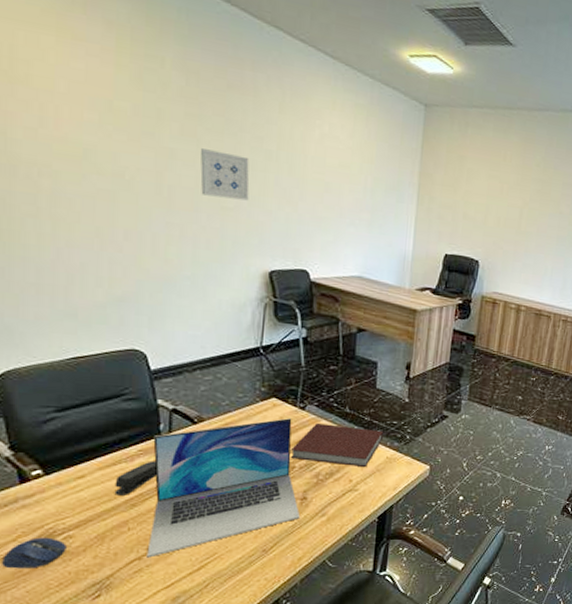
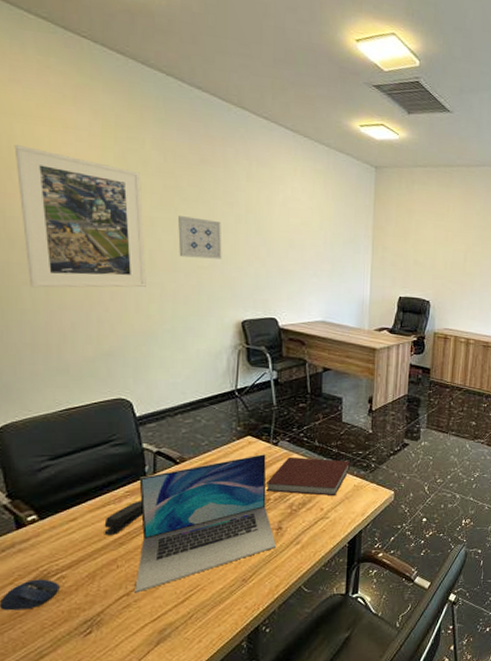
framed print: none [16,56,164,228] -> present [14,145,146,288]

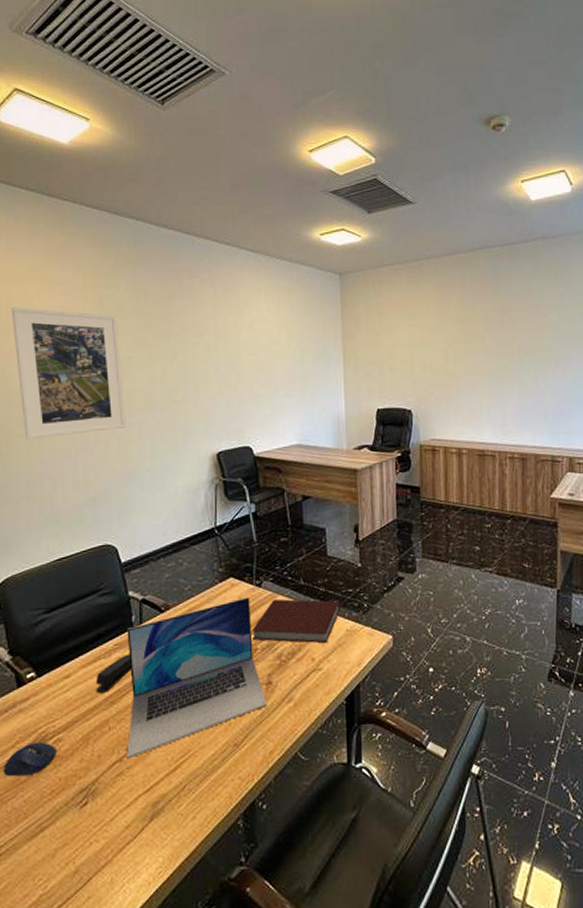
wall art: present [178,216,222,260] -> none [152,352,194,393]

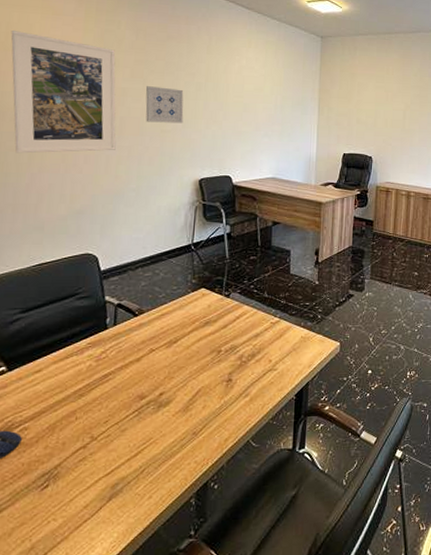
stapler: present [96,654,132,693] -> none [65,352,103,387]
laptop: present [127,597,268,759] -> none [91,306,227,446]
wall art: none [152,352,194,393] -> present [145,86,184,124]
notebook: present [251,598,341,644] -> none [217,308,298,348]

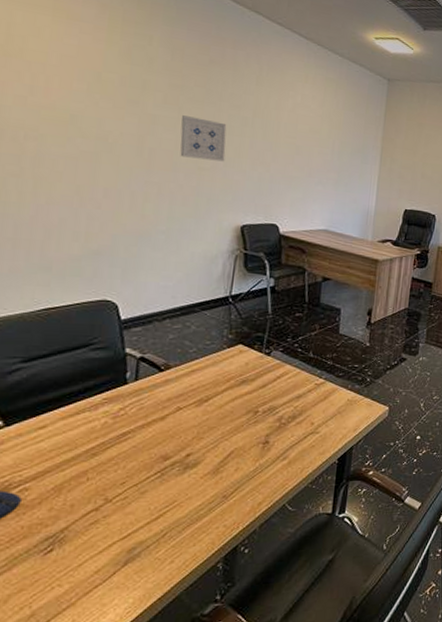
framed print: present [11,31,116,154] -> none [12,32,146,186]

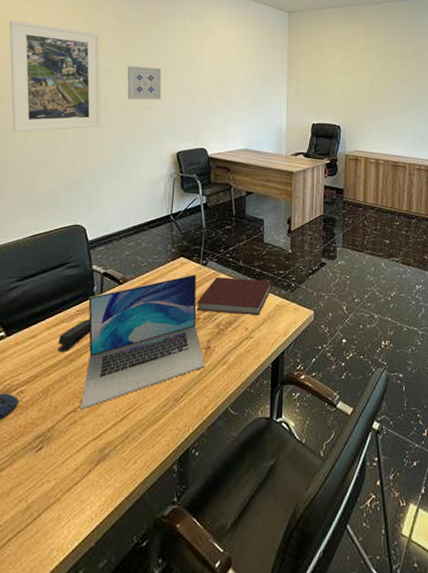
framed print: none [12,32,146,186] -> present [9,21,101,132]
stapler: none [75,409,121,445] -> present [57,319,91,352]
laptop: none [104,364,262,508] -> present [80,274,206,410]
notebook: none [254,367,346,410] -> present [195,276,273,316]

